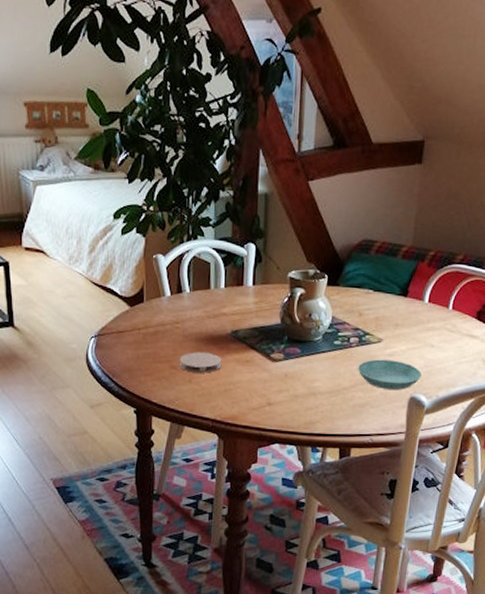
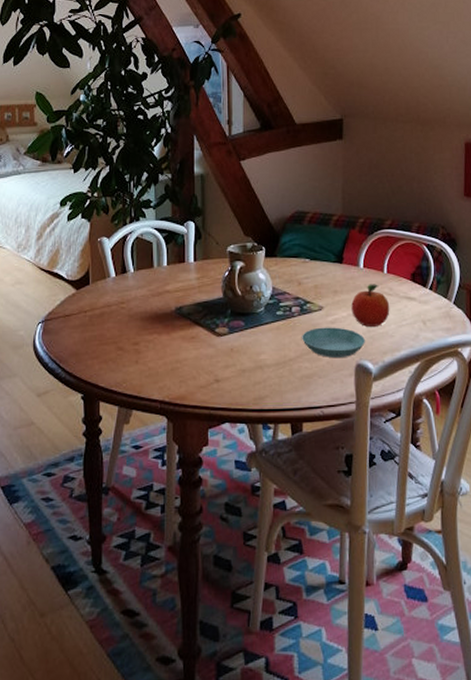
coaster: present [179,352,222,373] -> none [125,331,168,353]
fruit: none [411,319,451,362] -> present [351,284,390,327]

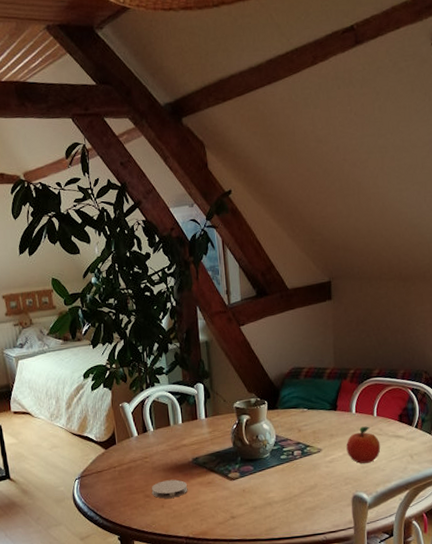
coaster: none [125,331,168,353] -> present [151,479,188,499]
saucer: present [302,327,365,357] -> none [304,465,360,492]

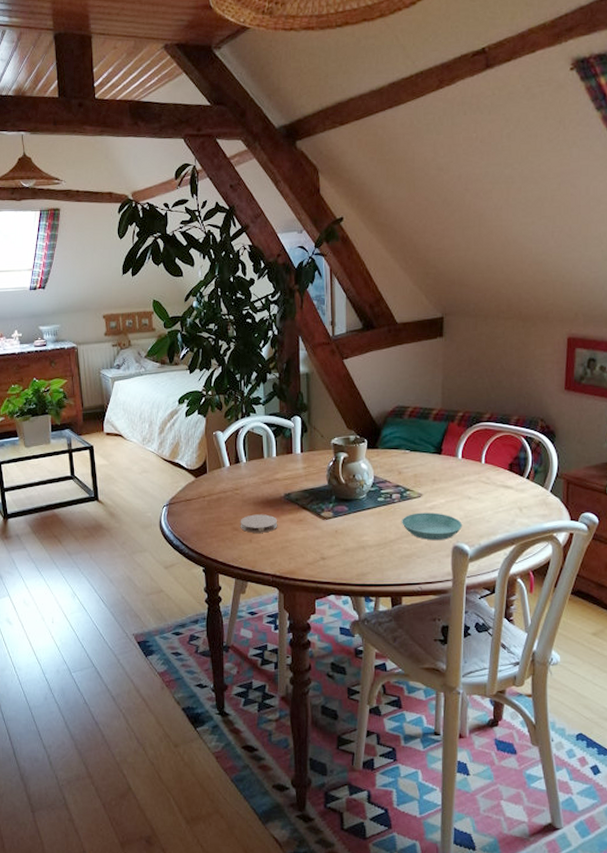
saucer: none [304,465,360,492] -> present [402,512,462,540]
fruit: present [346,426,381,463] -> none [449,473,487,512]

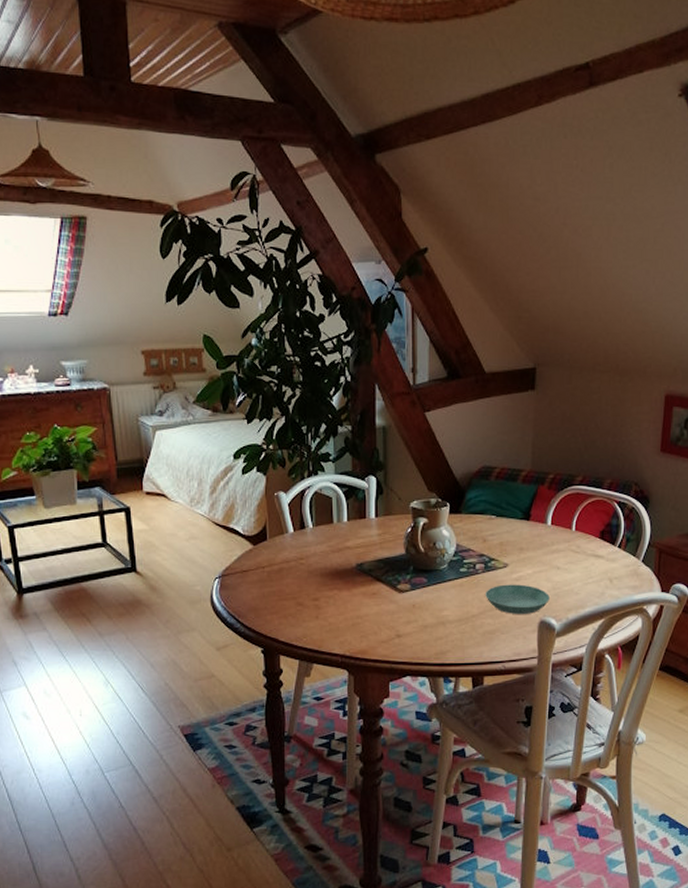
coaster: present [240,514,278,533] -> none [305,587,349,608]

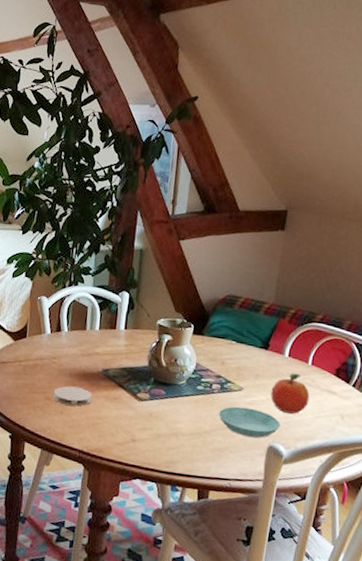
coaster: none [305,587,349,608] -> present [53,386,92,407]
fruit: none [537,541,577,584] -> present [270,373,310,414]

